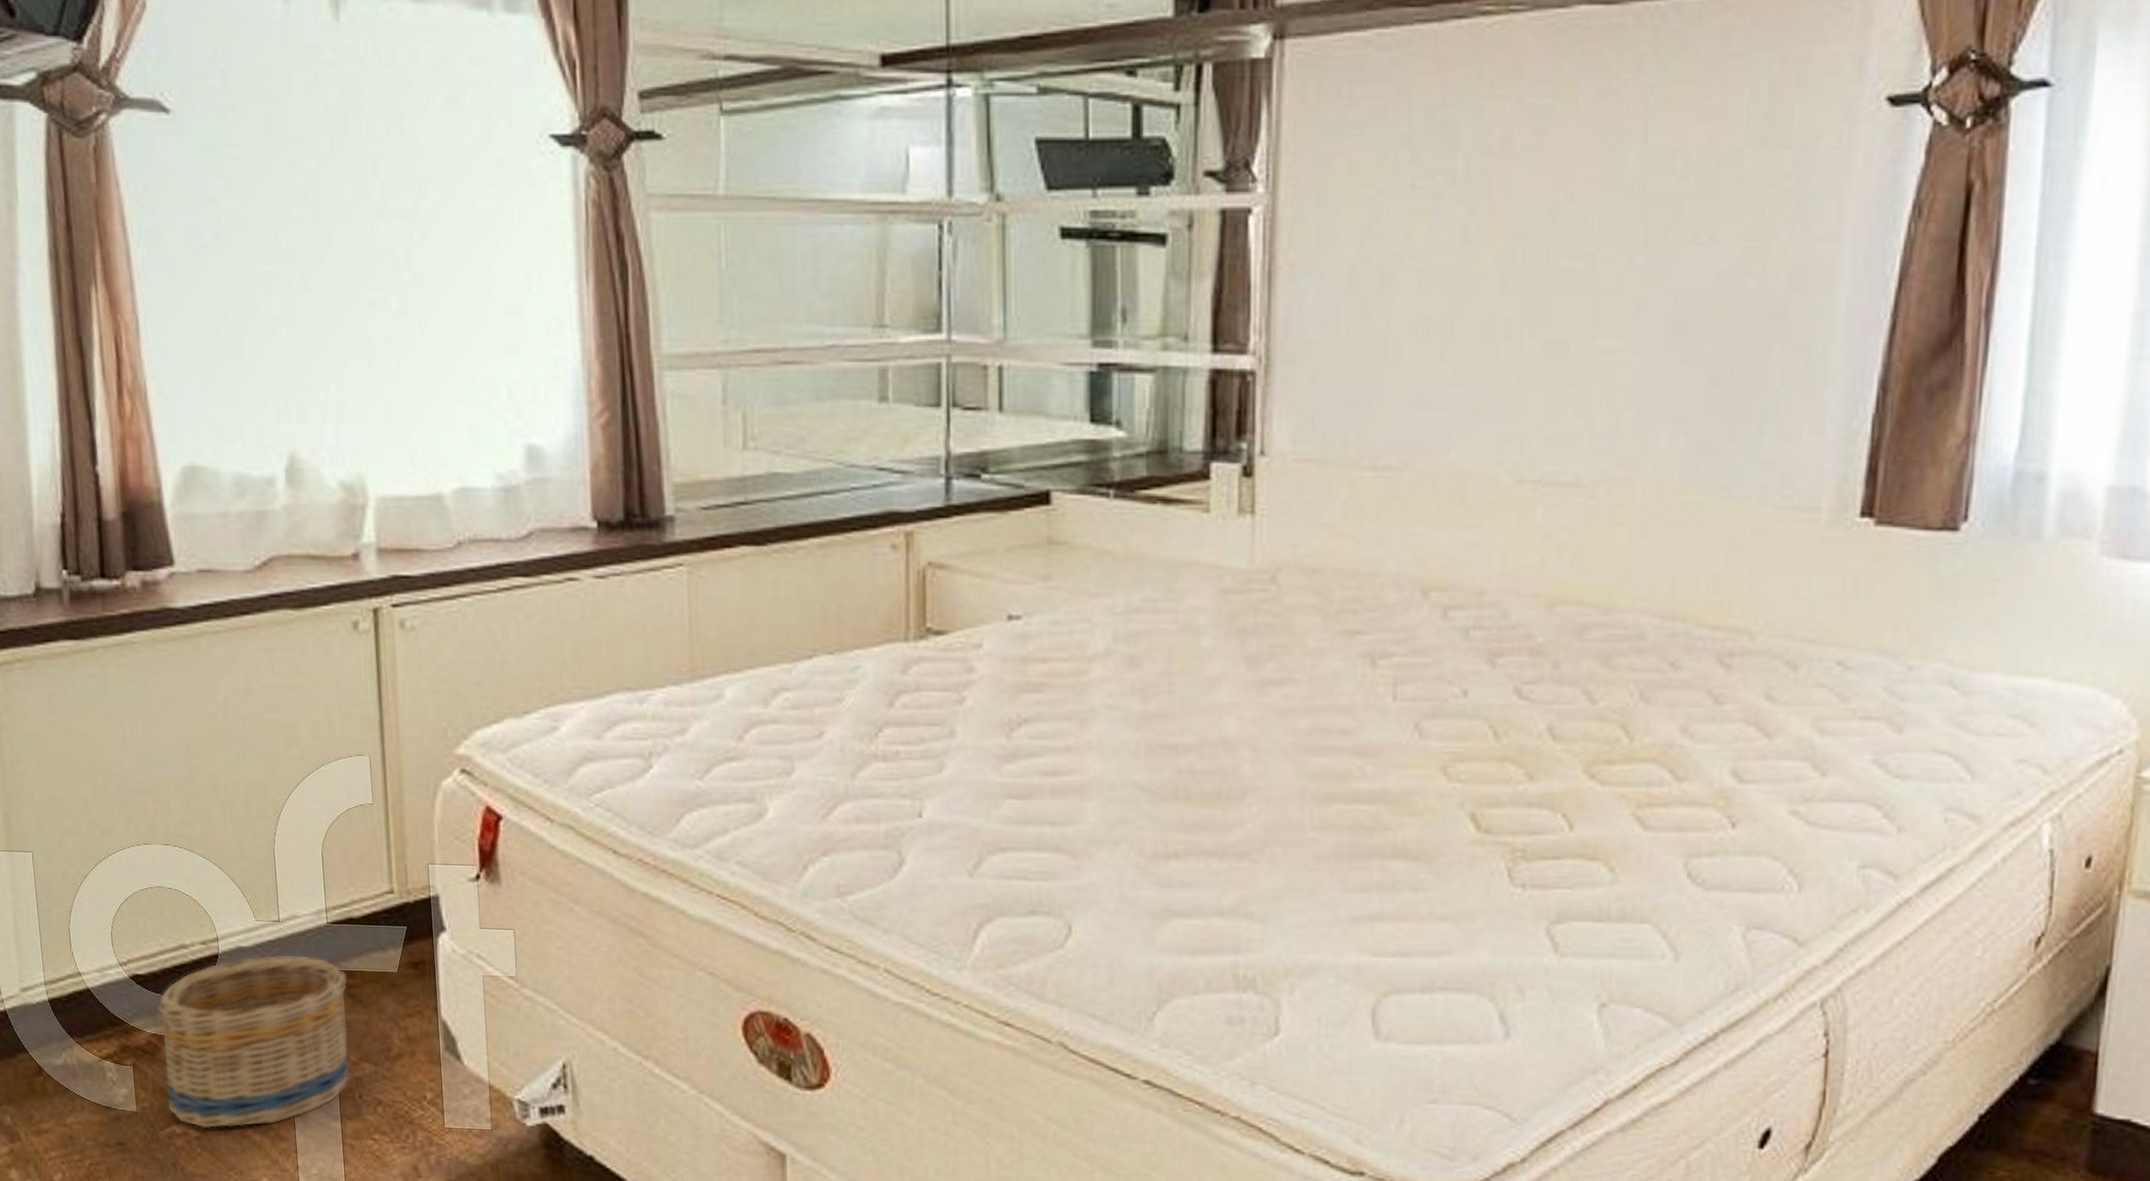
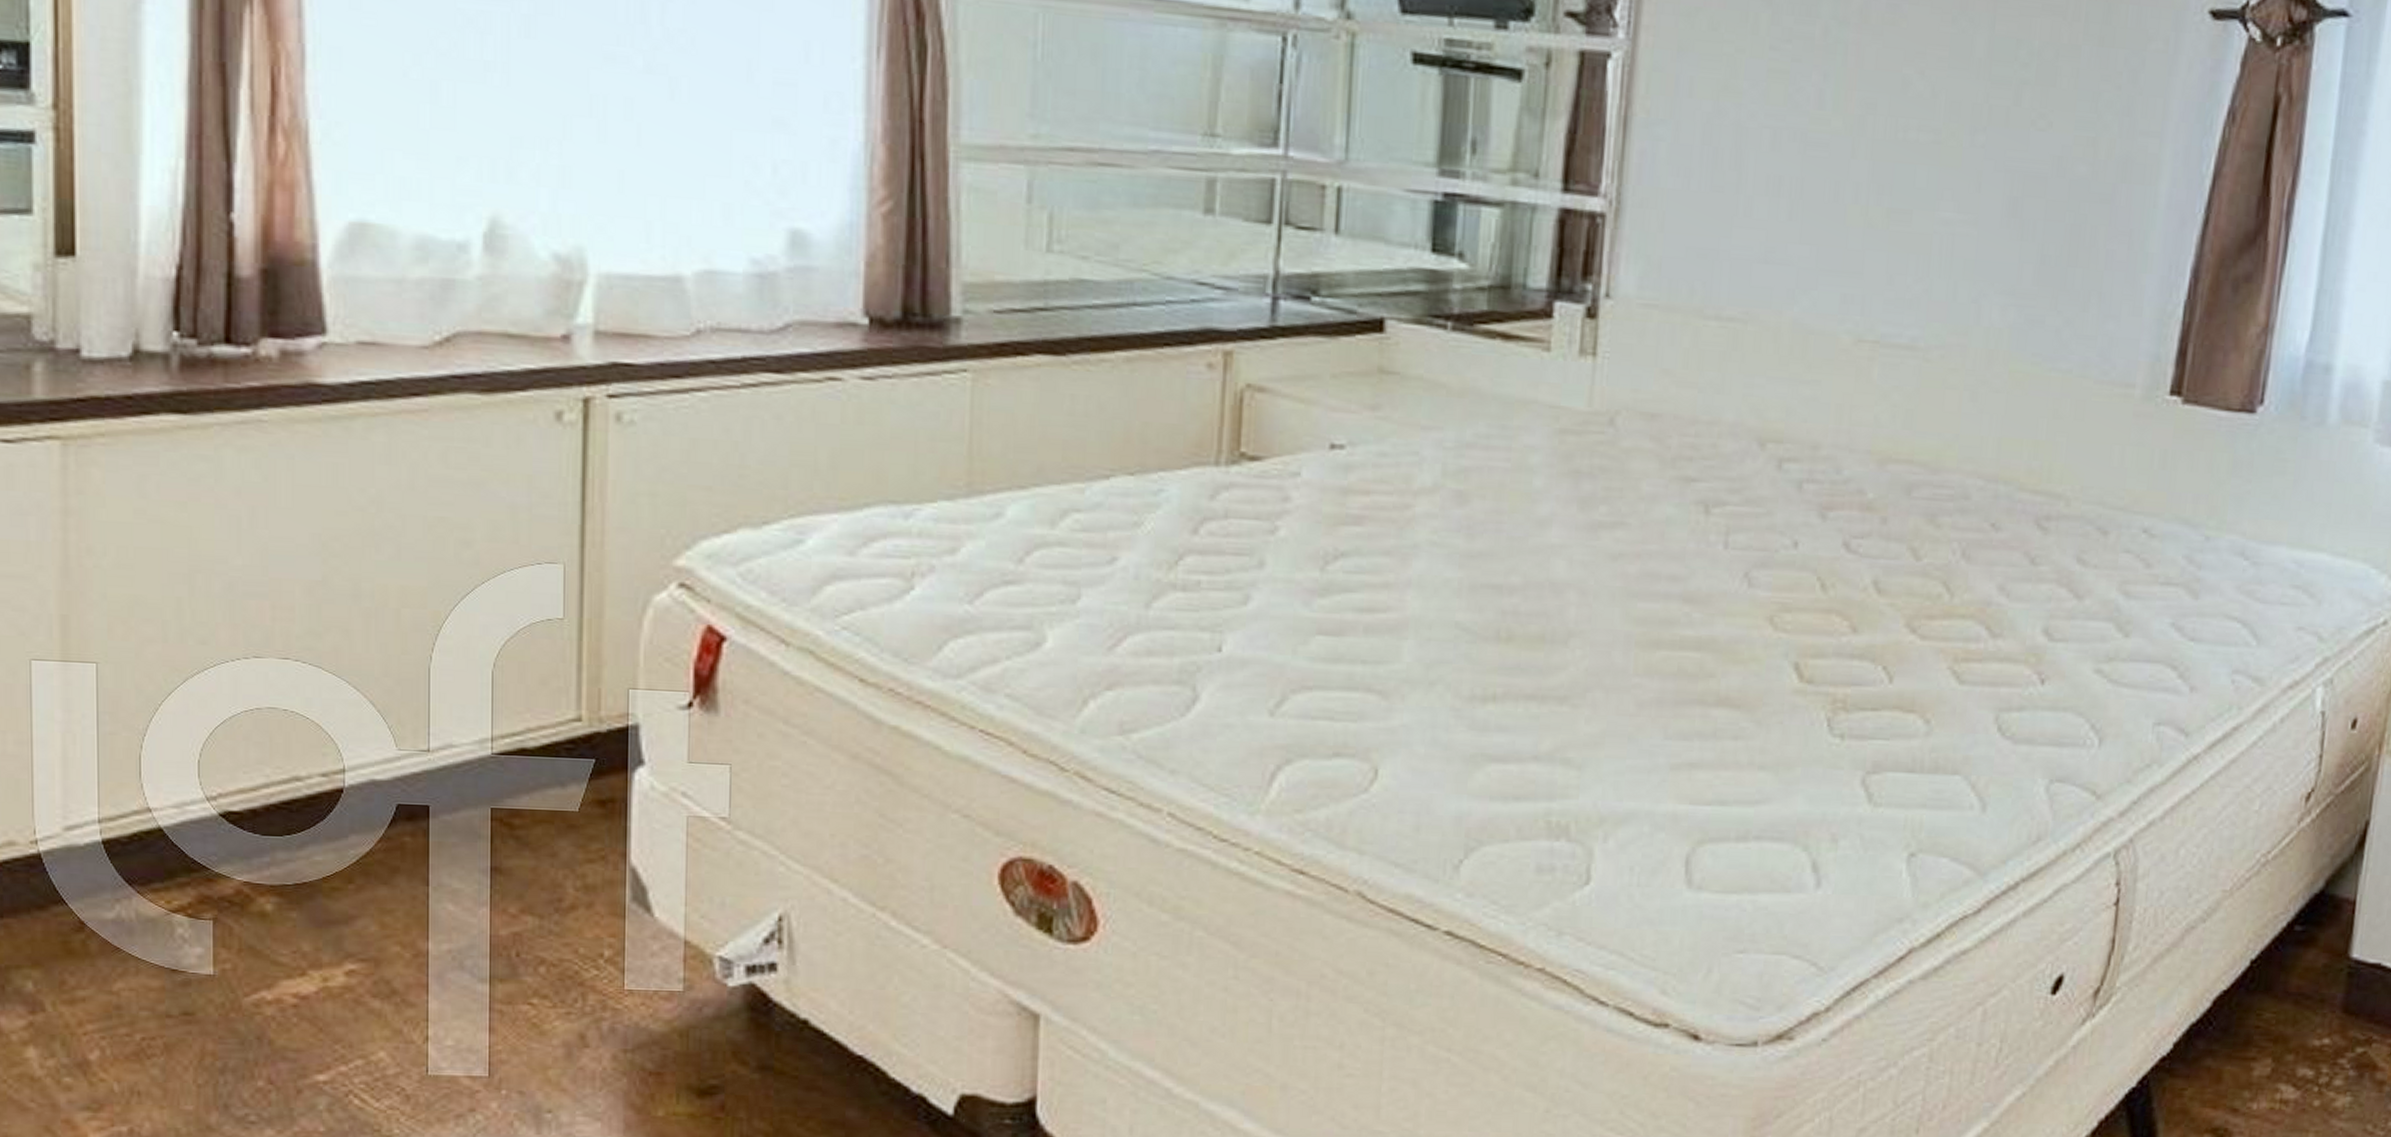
basket: present [158,954,350,1129] -> none [255,789,513,994]

